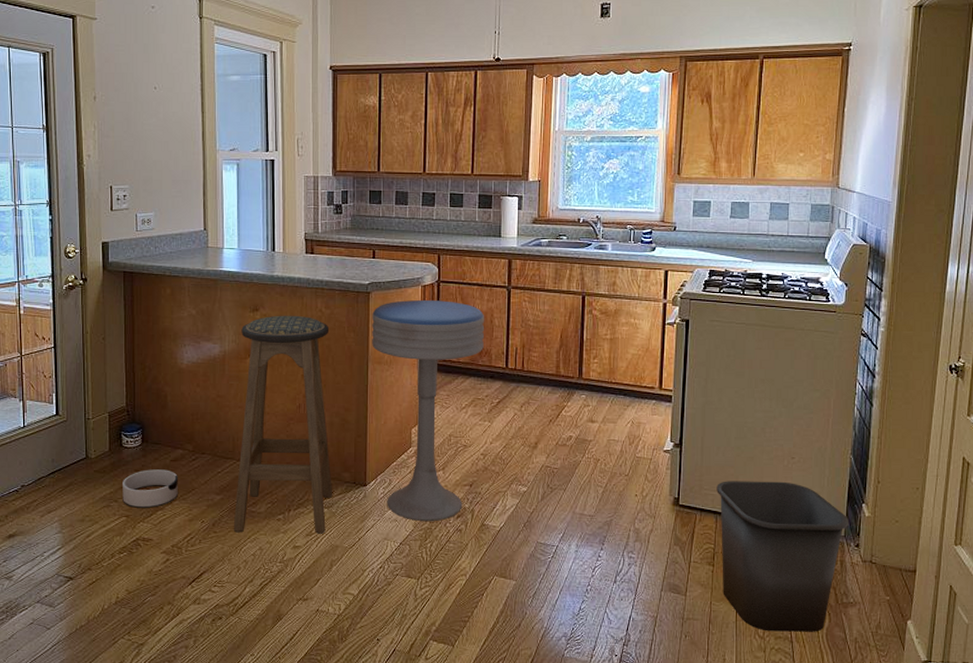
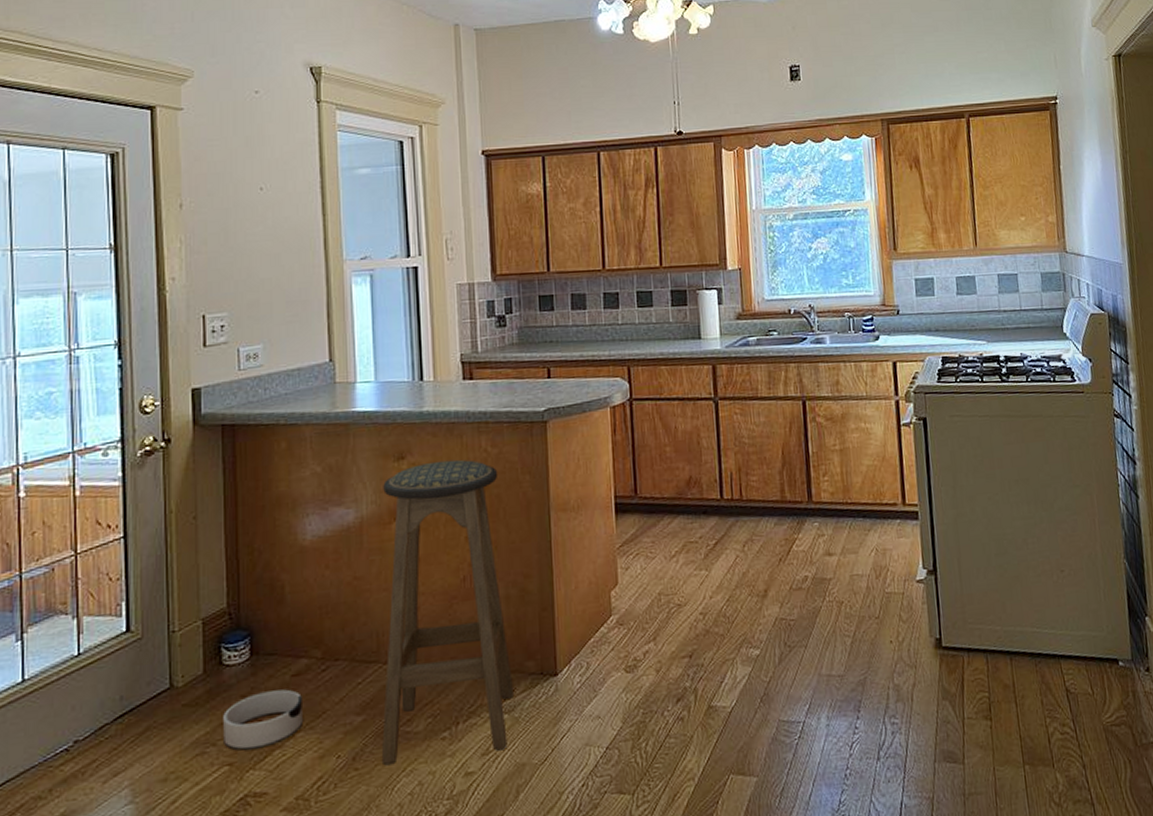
bar stool: present [372,299,485,521] -> none [551,422,692,714]
waste bin: present [716,481,849,632] -> none [982,601,1134,795]

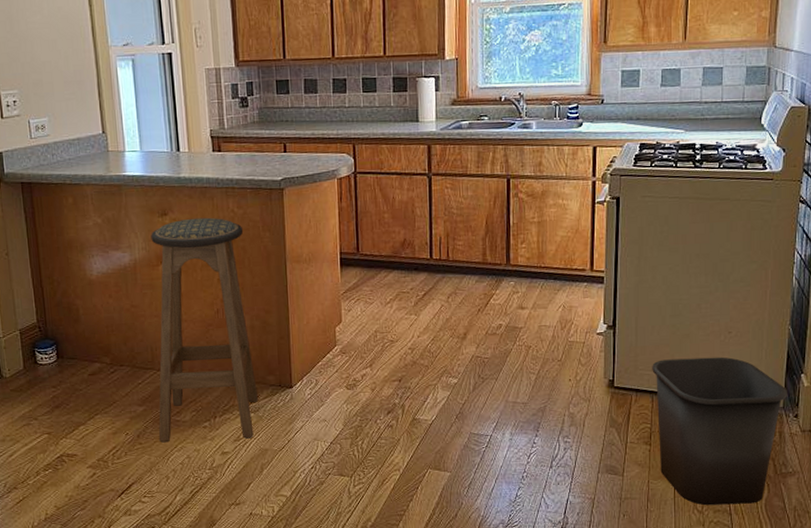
pet bowl: present [223,689,303,751] -> none [41,384,99,424]
waste bin: none [982,601,1134,795] -> present [652,357,787,506]

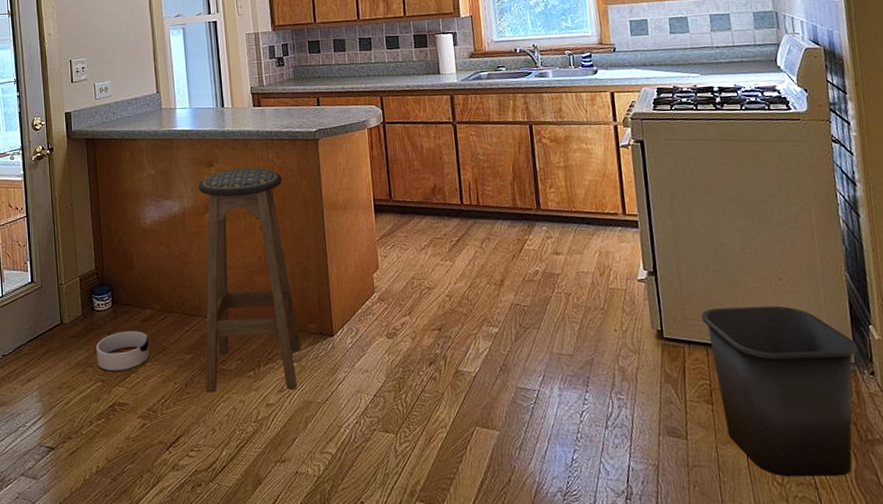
pet bowl: none [41,384,99,424] -> present [96,331,150,372]

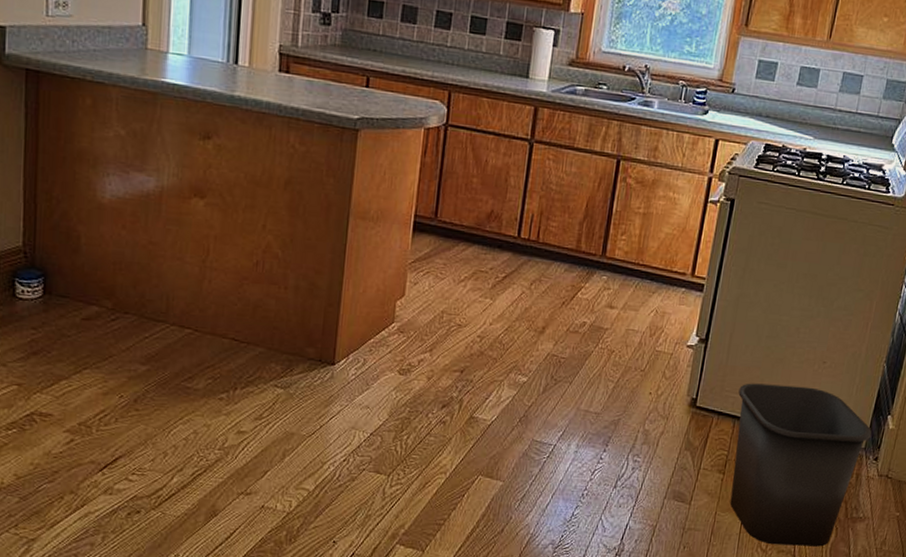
pet bowl: present [96,331,150,372] -> none [13,328,91,376]
stool: present [198,167,301,393] -> none [161,147,303,419]

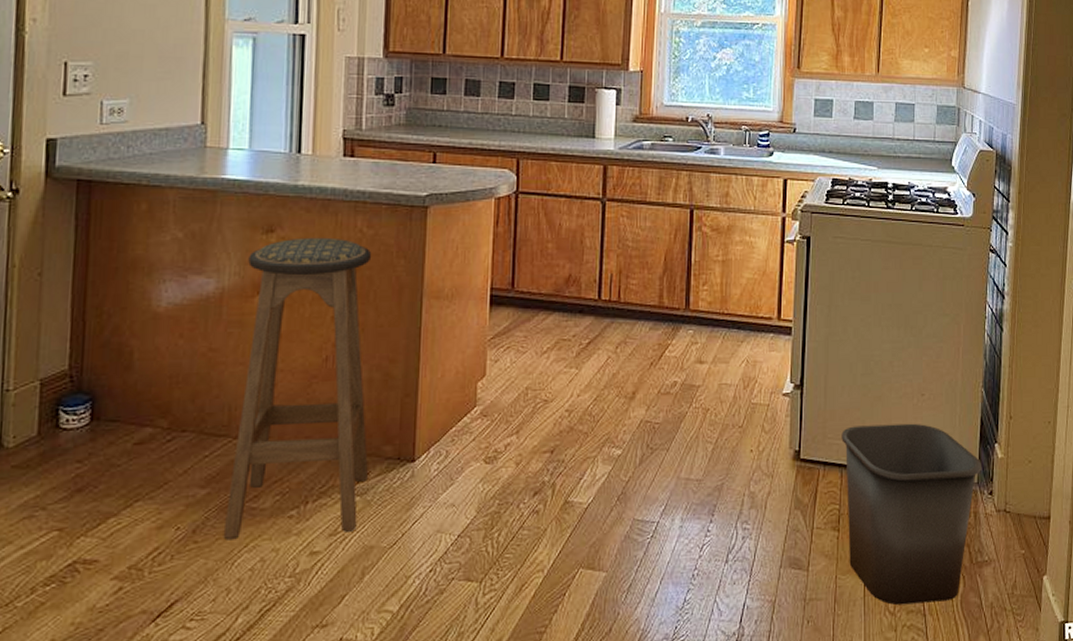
stool: none [161,147,303,419] -> present [223,237,372,540]

